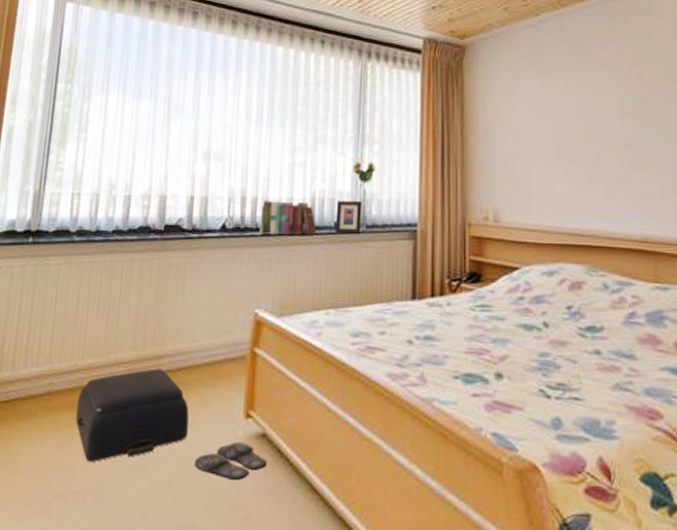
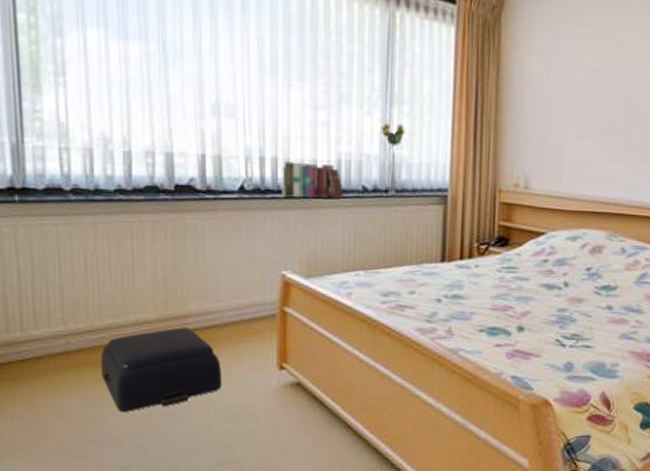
slippers: present [195,442,266,480] -> none [232,391,302,422]
picture frame: present [335,201,362,234] -> none [363,164,391,198]

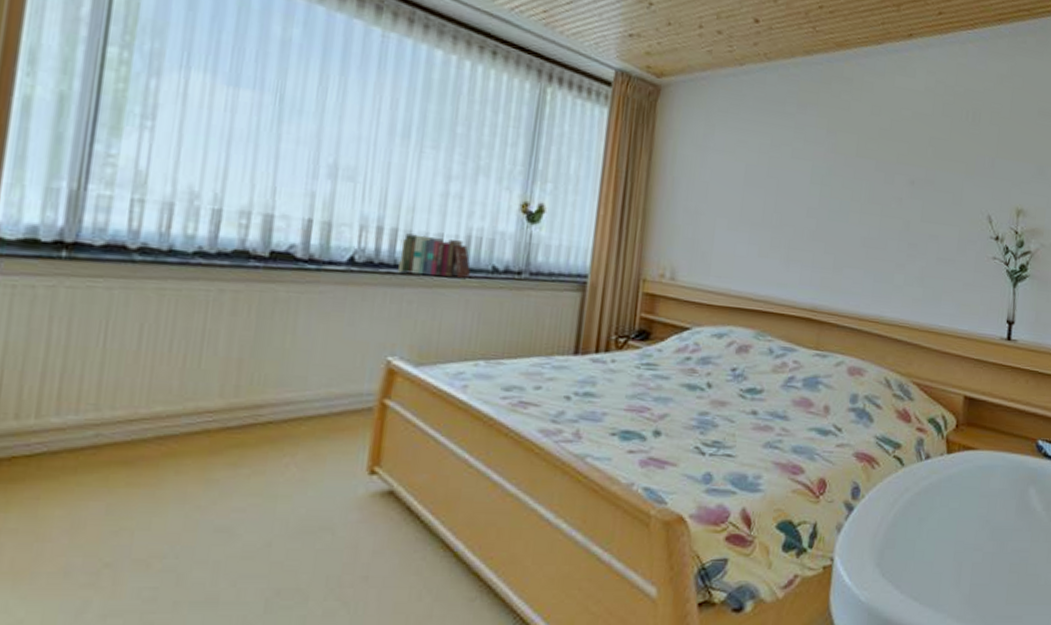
suitcase: present [100,327,221,412] -> none [136,419,297,525]

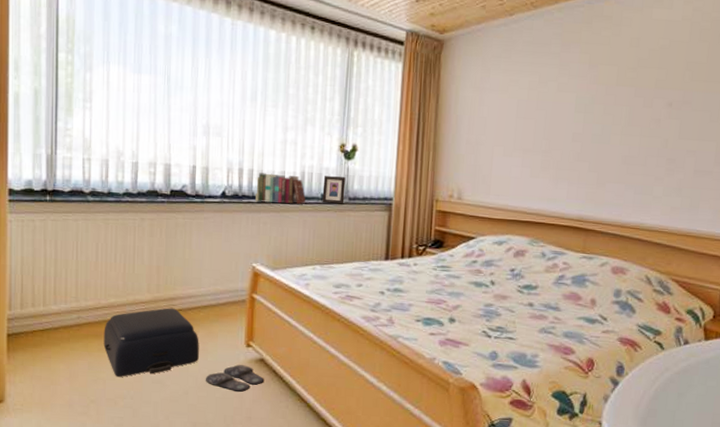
suitcase: none [136,419,297,525] -> present [103,308,199,377]
slippers: none [302,500,392,540] -> present [206,365,264,392]
picture frame: none [492,242,527,281] -> present [322,176,346,204]

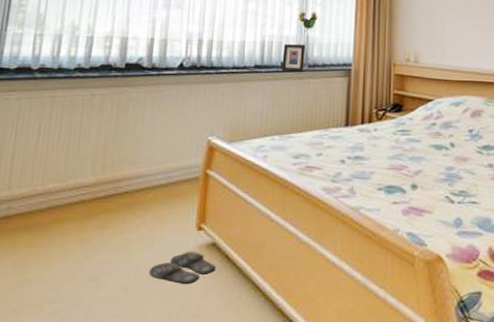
suitcase: present [103,308,199,377] -> none [34,191,145,276]
books: present [255,172,306,205] -> none [214,43,266,74]

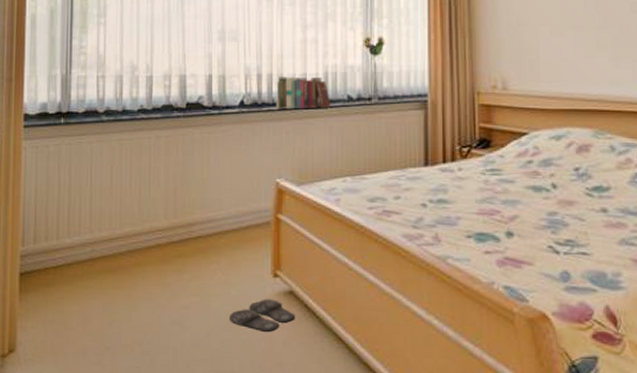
books: none [214,43,266,74] -> present [275,77,332,109]
picture frame: present [281,44,306,72] -> none [348,75,374,105]

